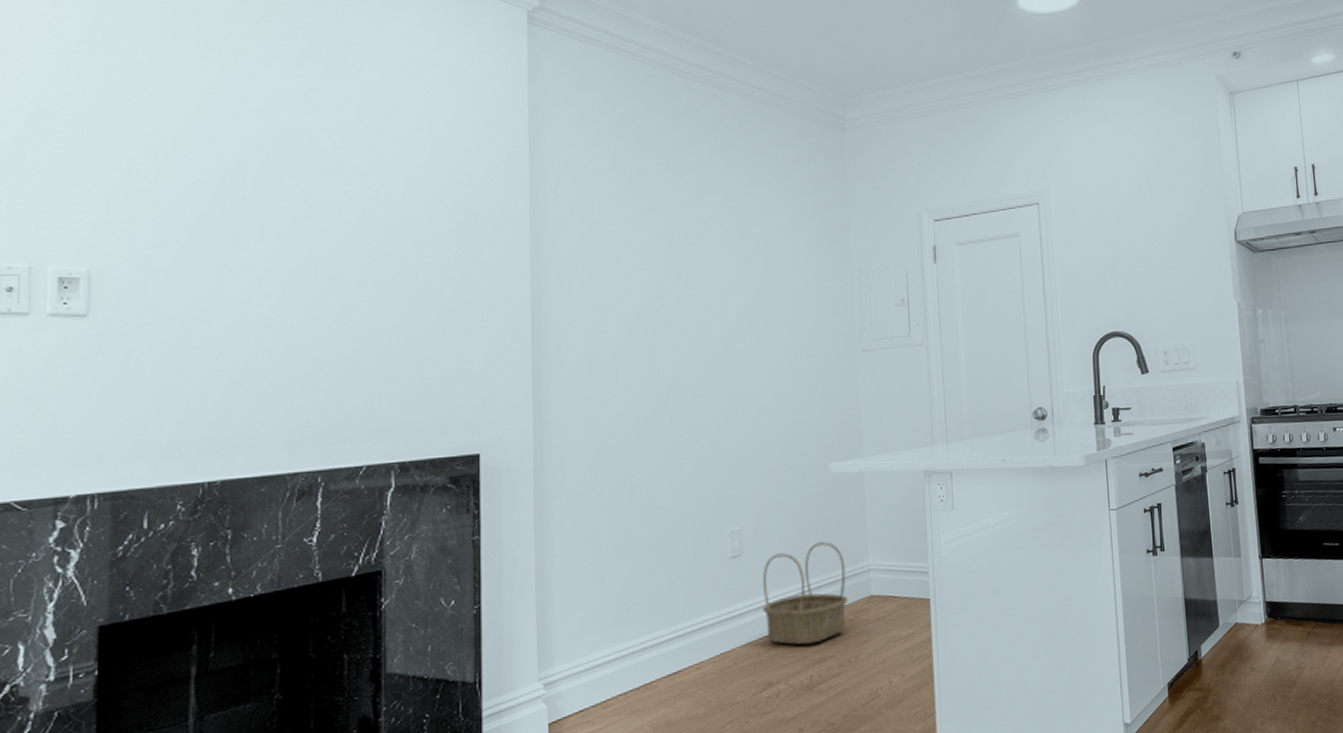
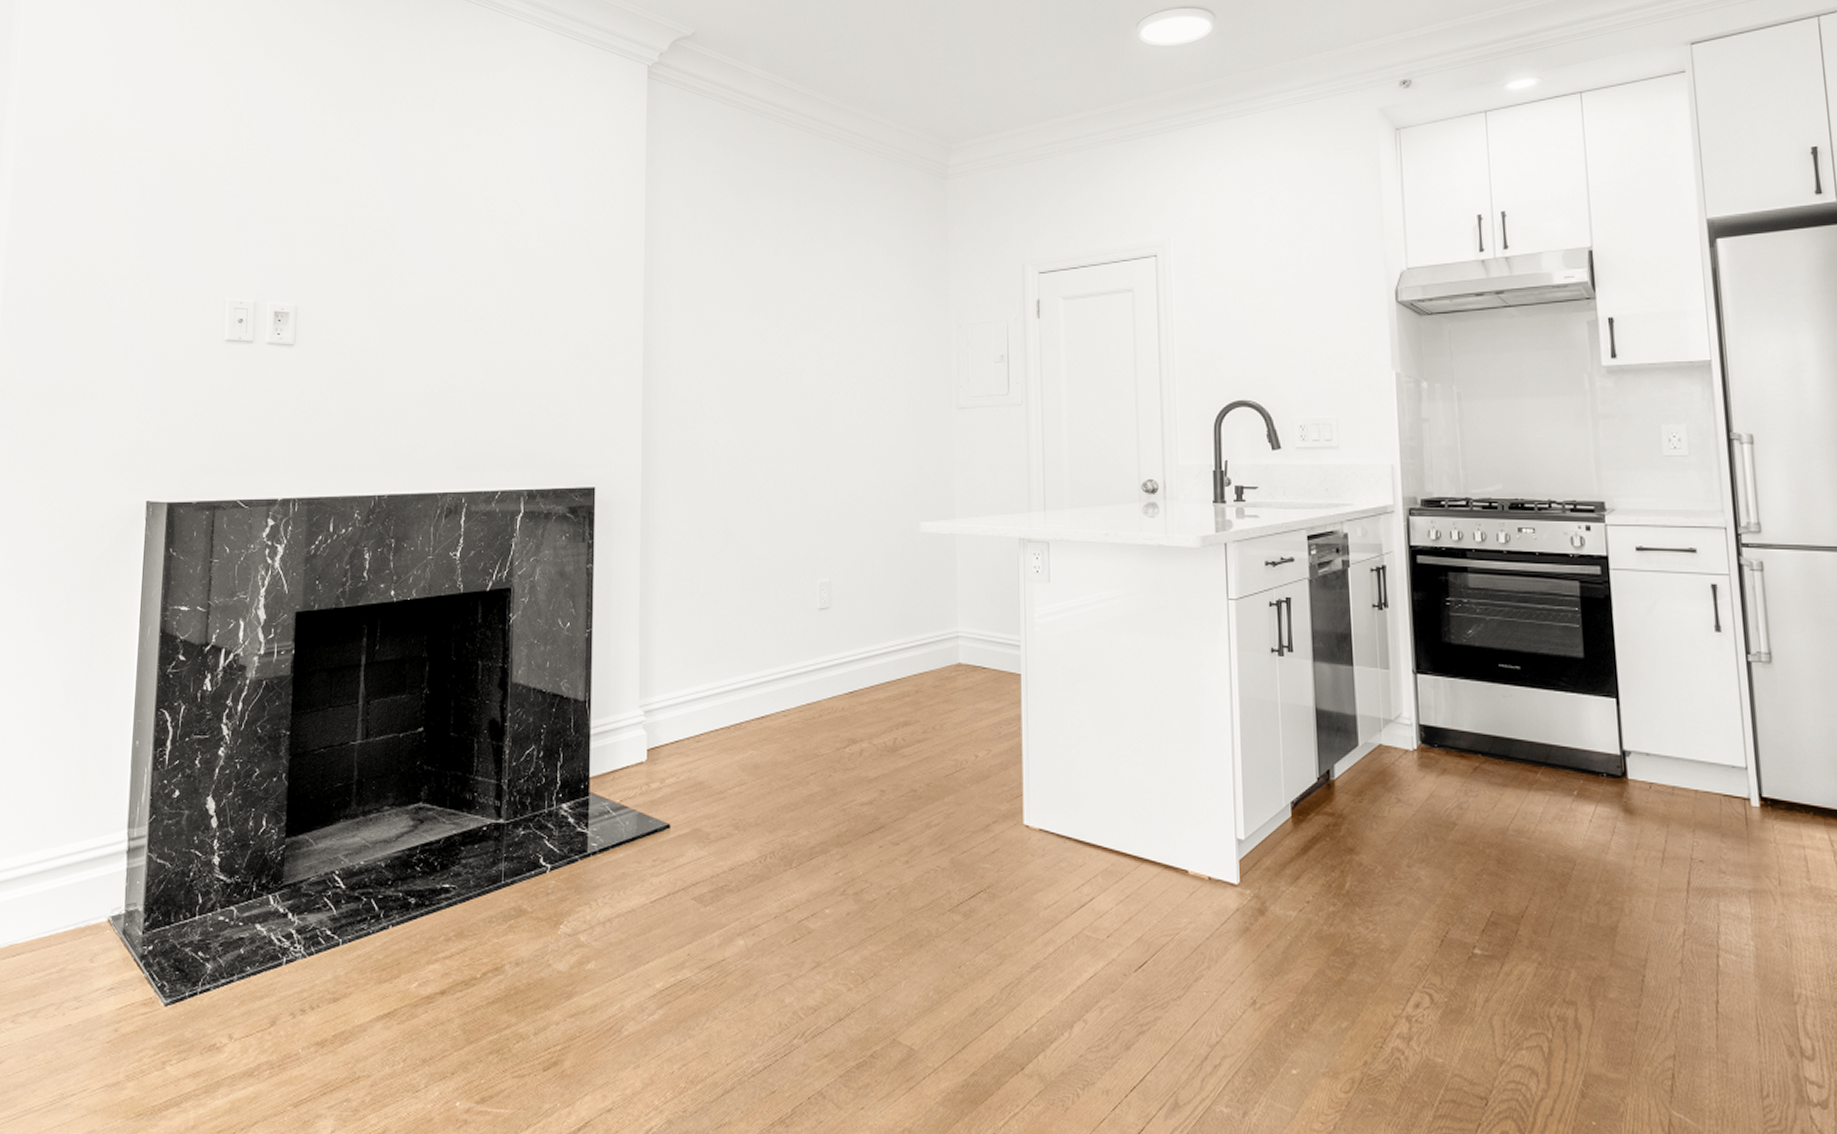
basket: present [763,541,849,645] -> none [849,601,935,706]

